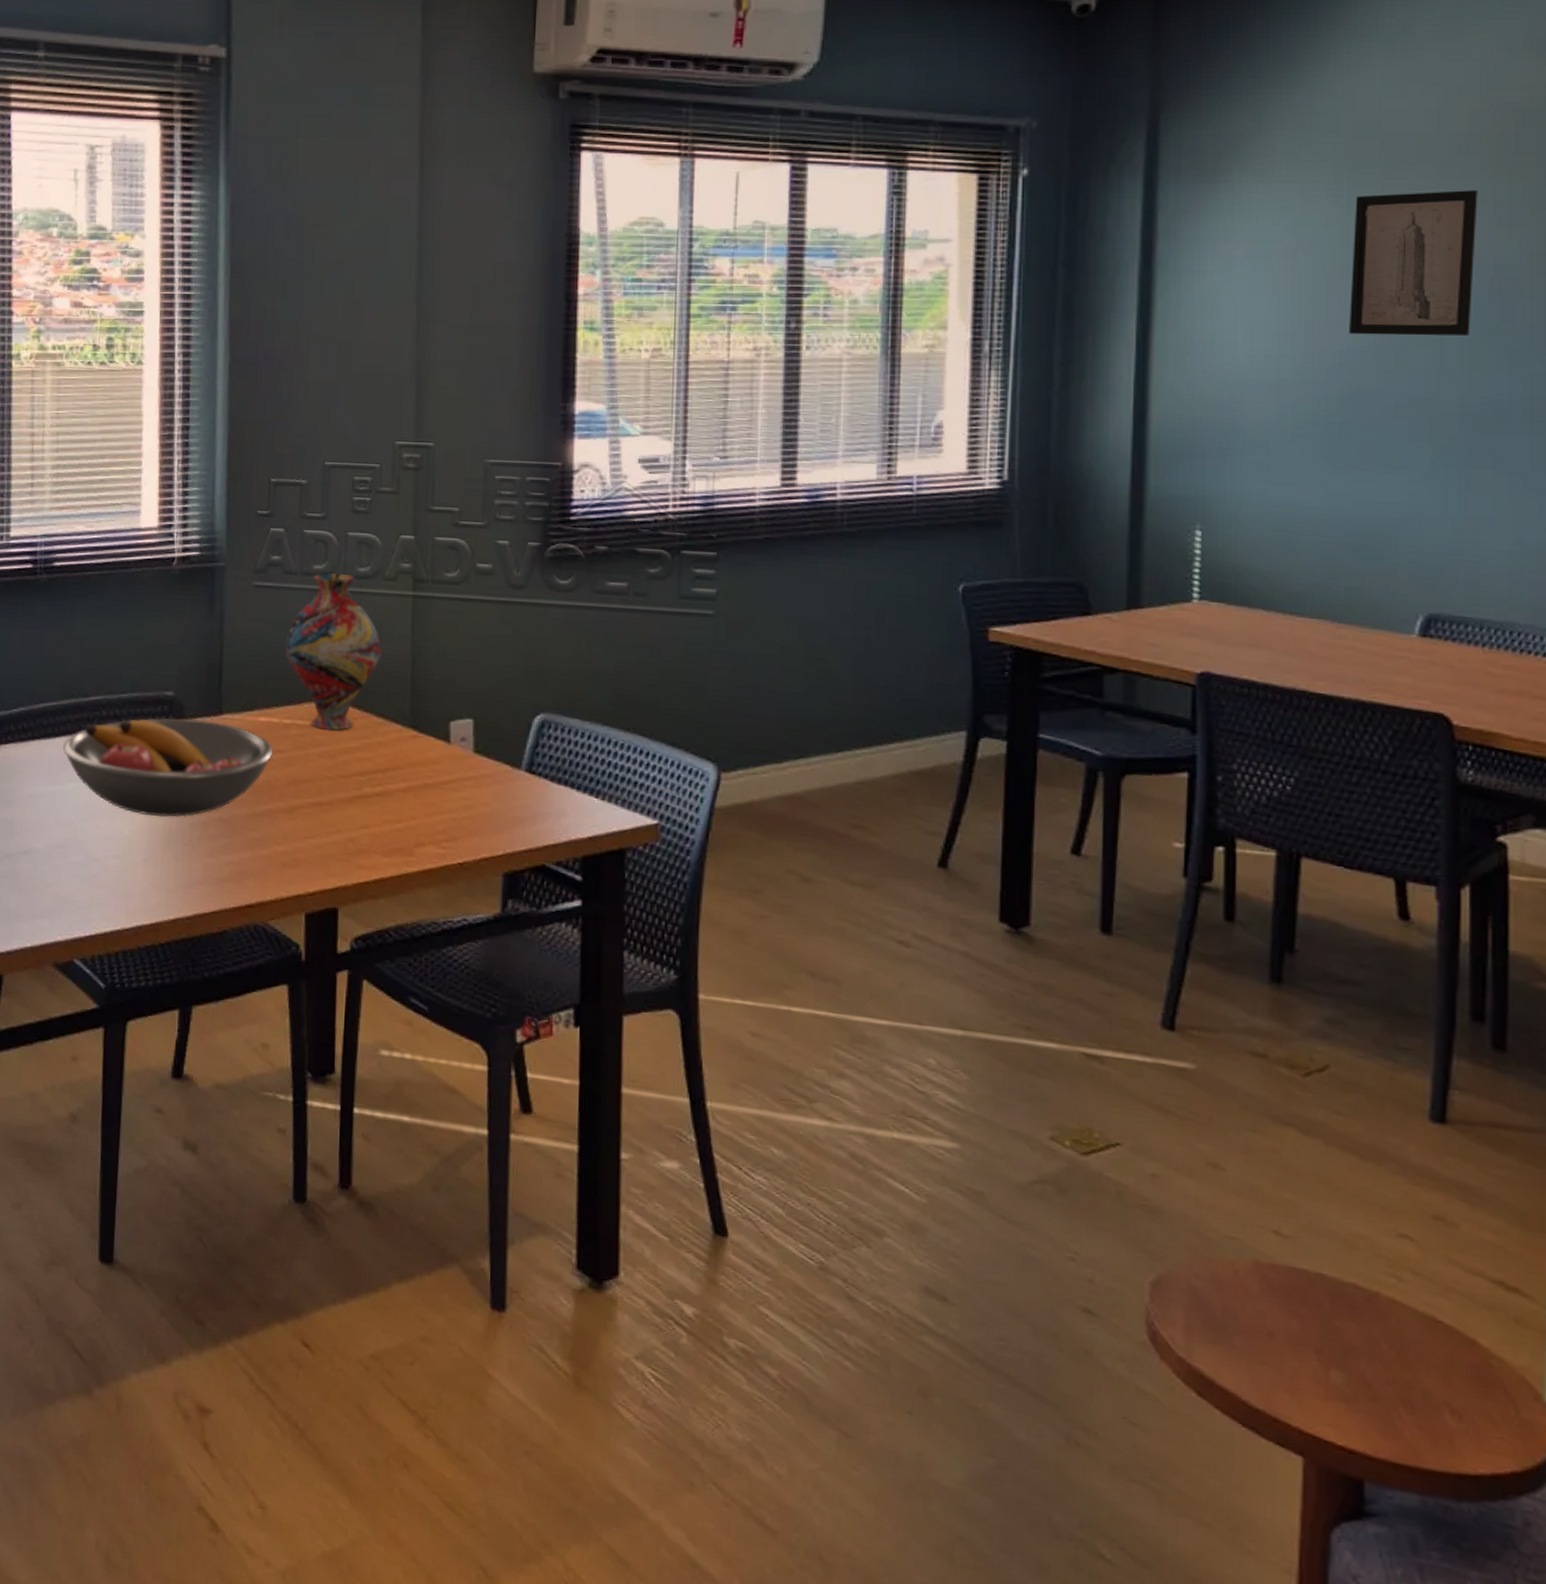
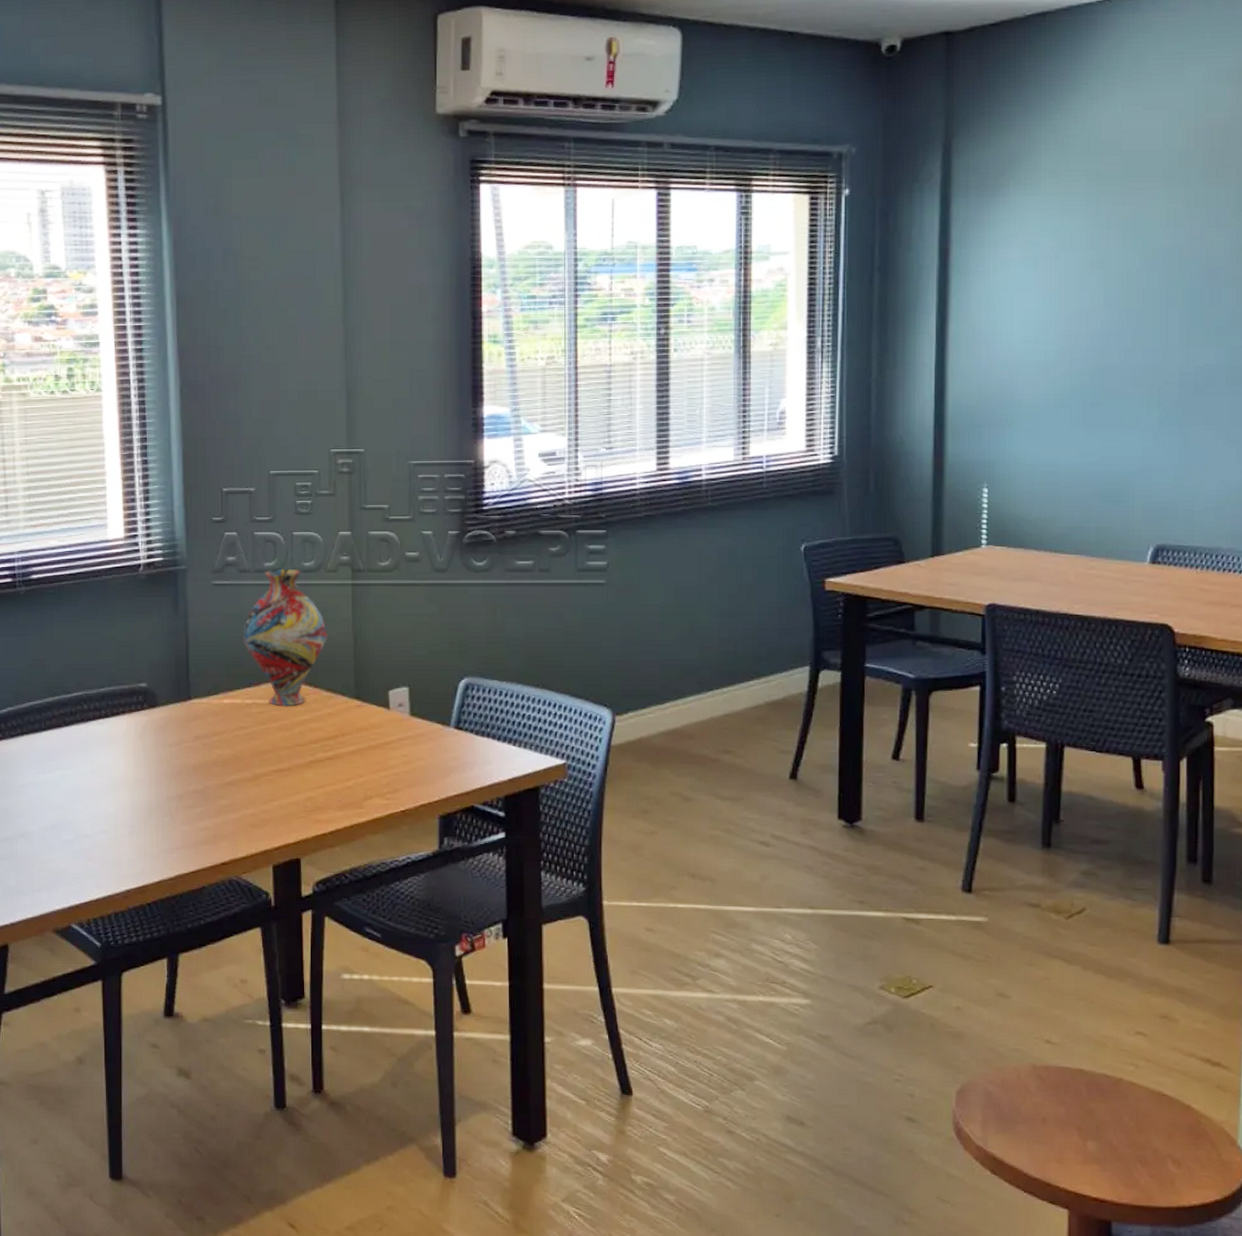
fruit bowl: present [63,717,274,818] -> none [50,706,238,794]
wall art: present [1348,190,1478,336] -> none [1097,197,1193,320]

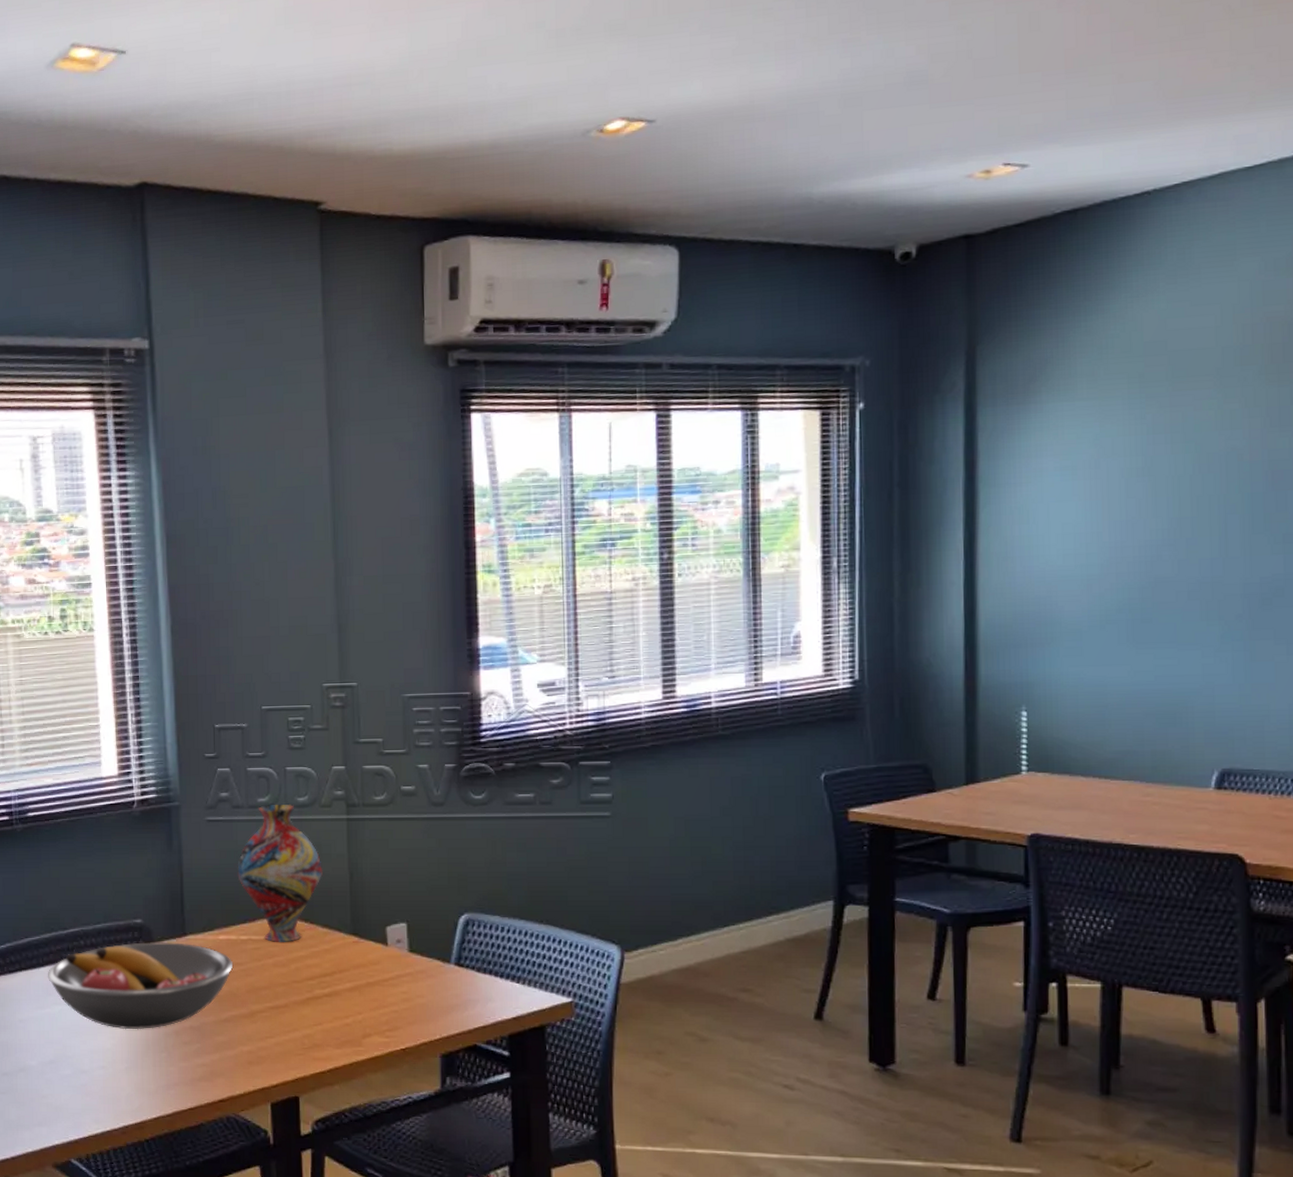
fruit bowl: none [50,706,238,794] -> present [48,942,234,1030]

